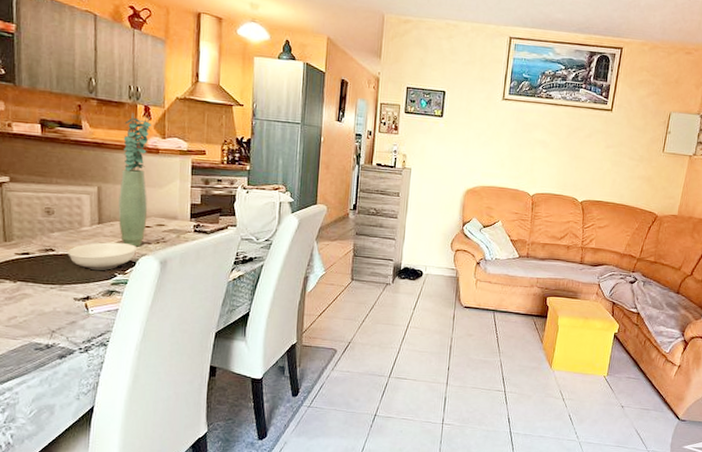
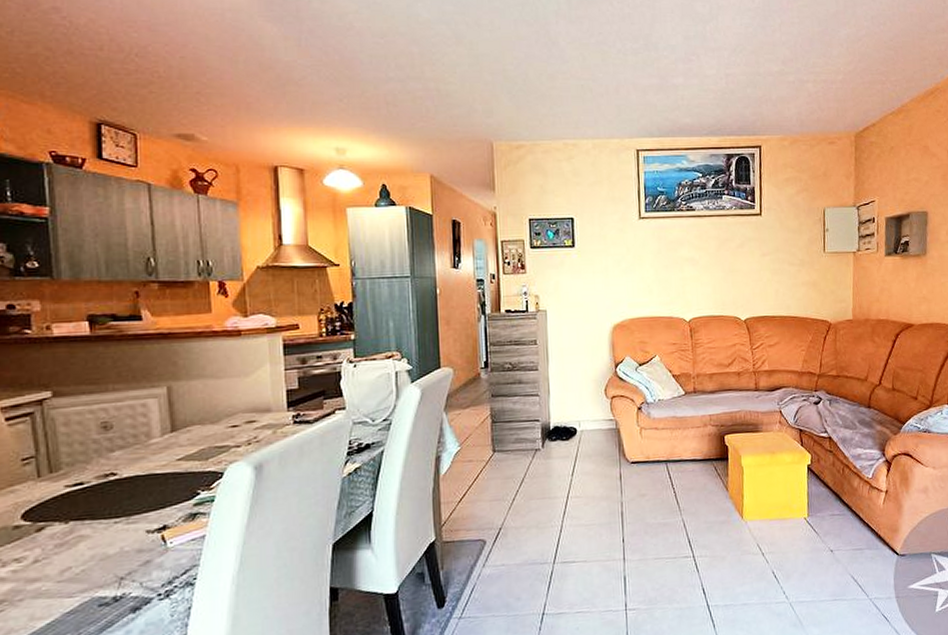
bowl: present [66,242,138,271] -> none [132,451,224,491]
vase: present [118,112,151,247] -> none [195,291,233,454]

